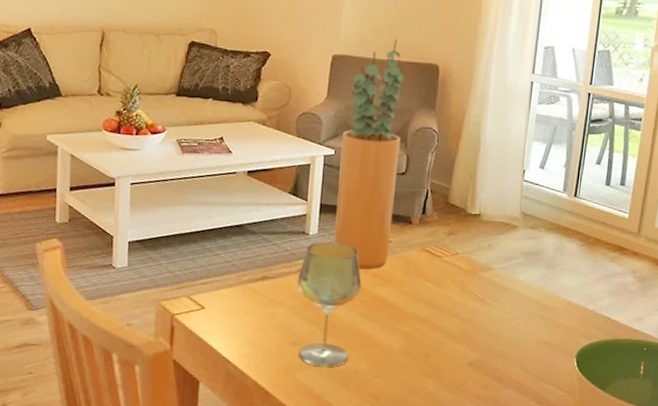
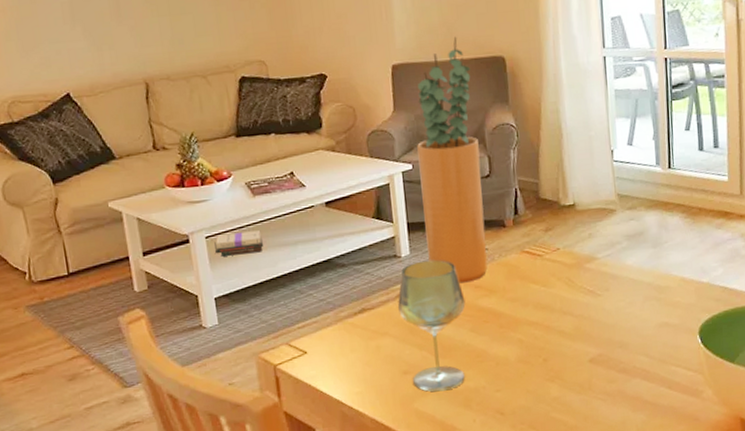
books: none [137,183,183,207] -> present [214,230,263,257]

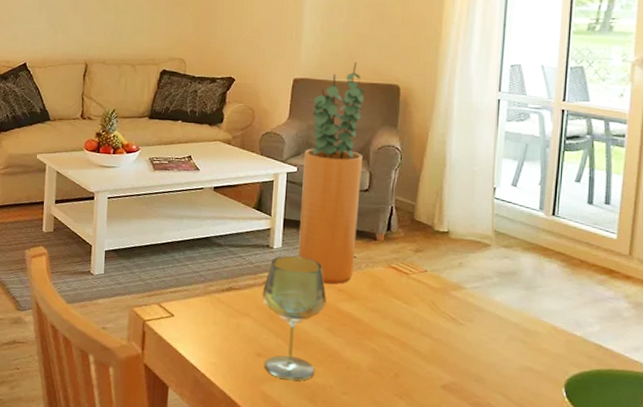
books: present [214,230,263,257] -> none [114,197,154,219]

